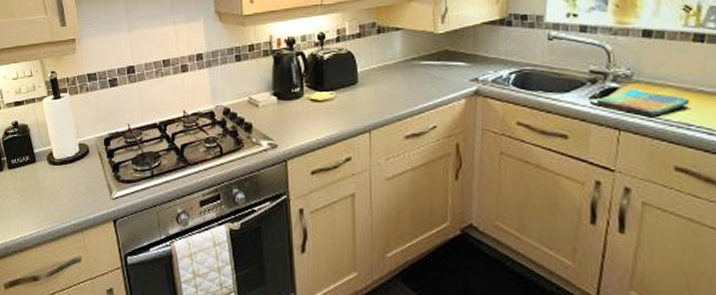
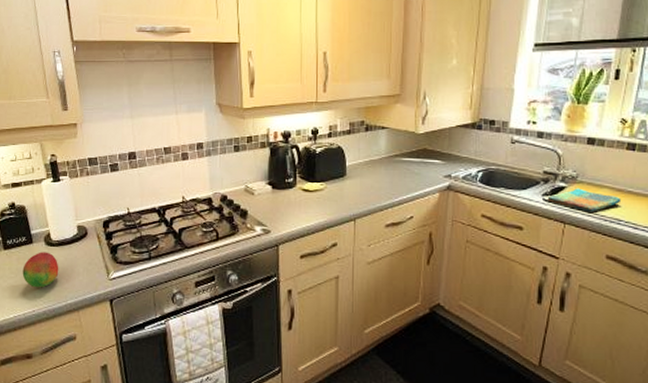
fruit: none [27,171,62,208] -> present [22,252,59,288]

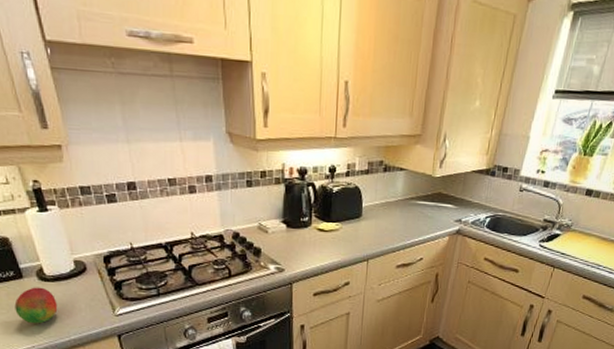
dish towel: present [547,188,622,212] -> none [543,236,604,258]

